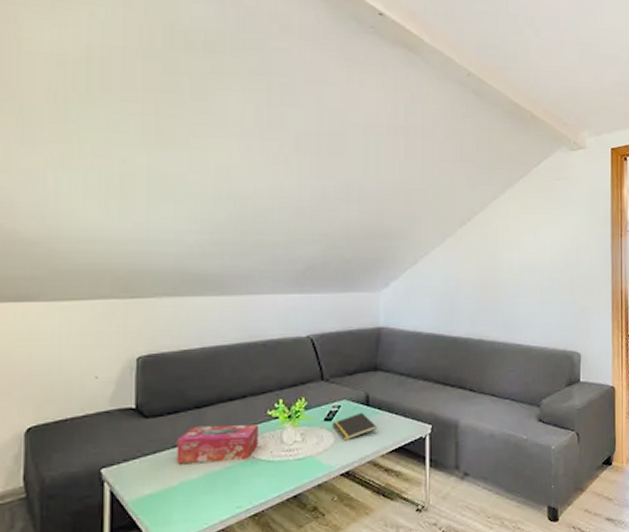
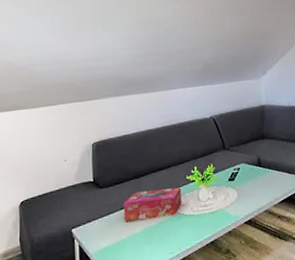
notepad: present [332,412,377,441] -> none [234,172,269,196]

